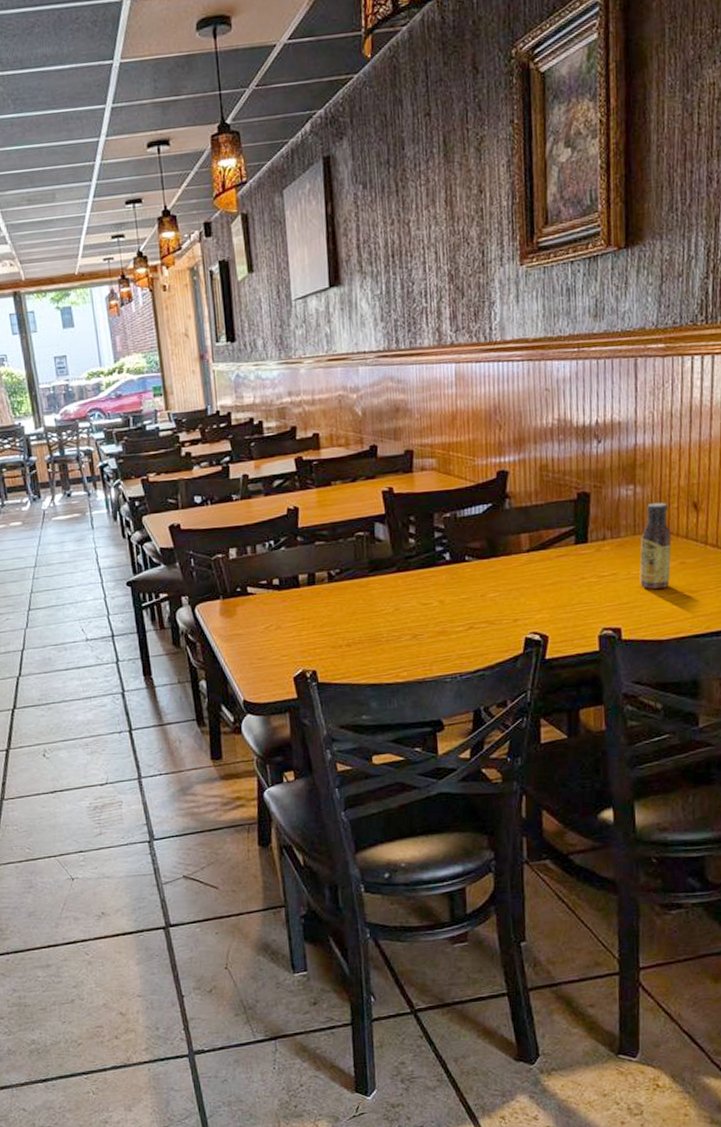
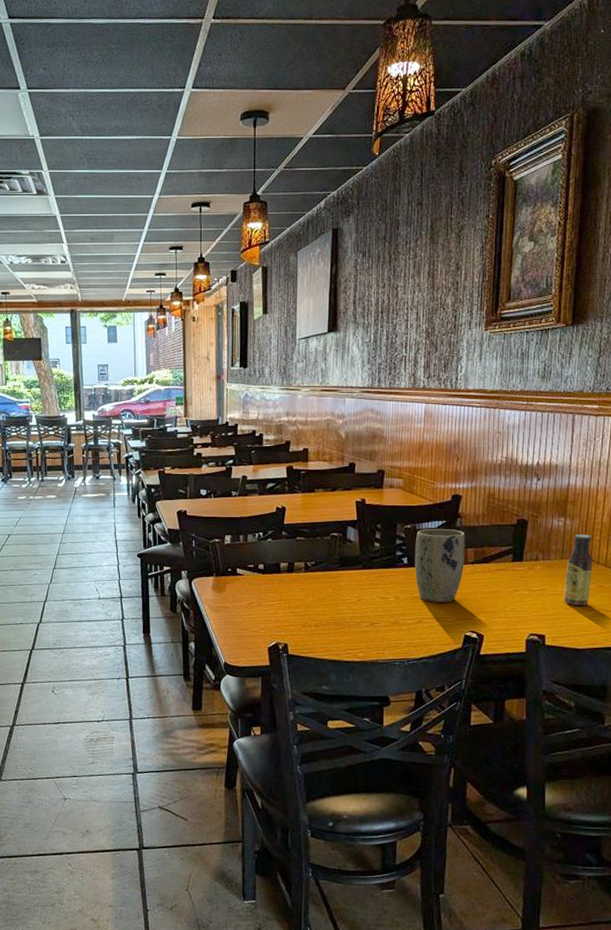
plant pot: none [457,513,518,603] -> present [414,528,466,603]

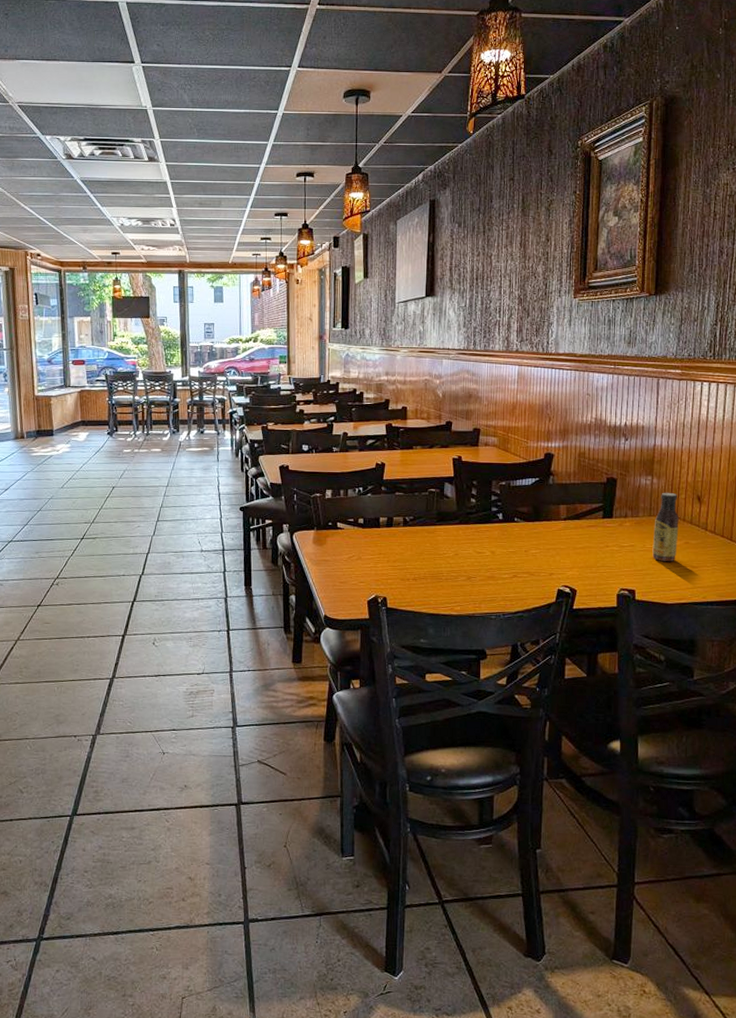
plant pot: present [414,528,466,603] -> none [509,485,558,558]

